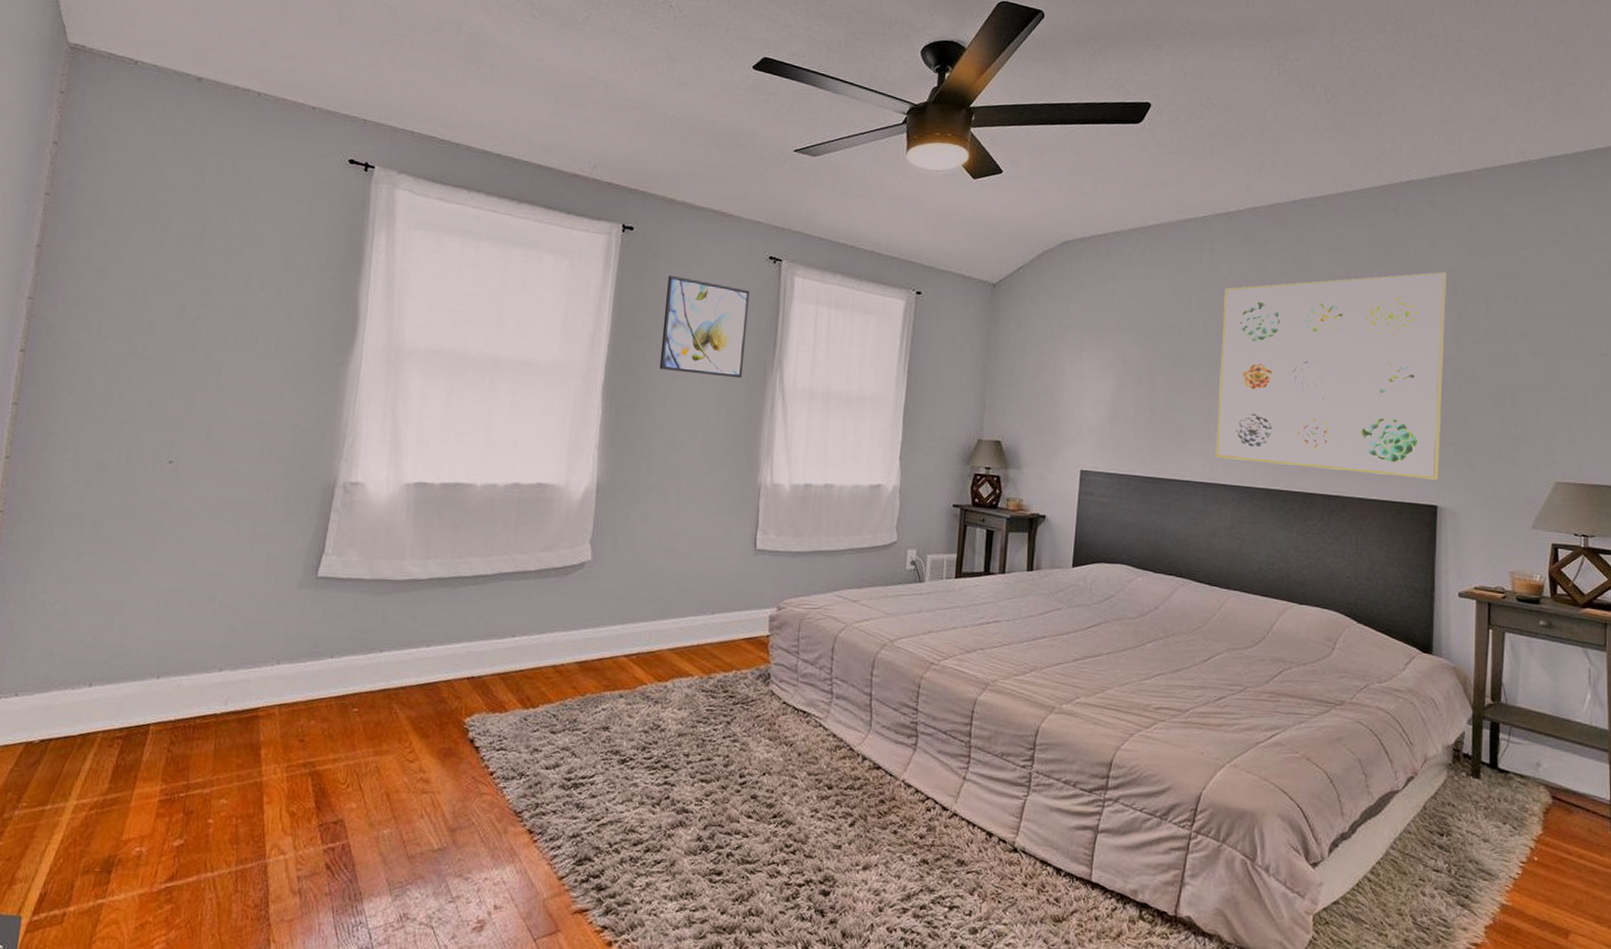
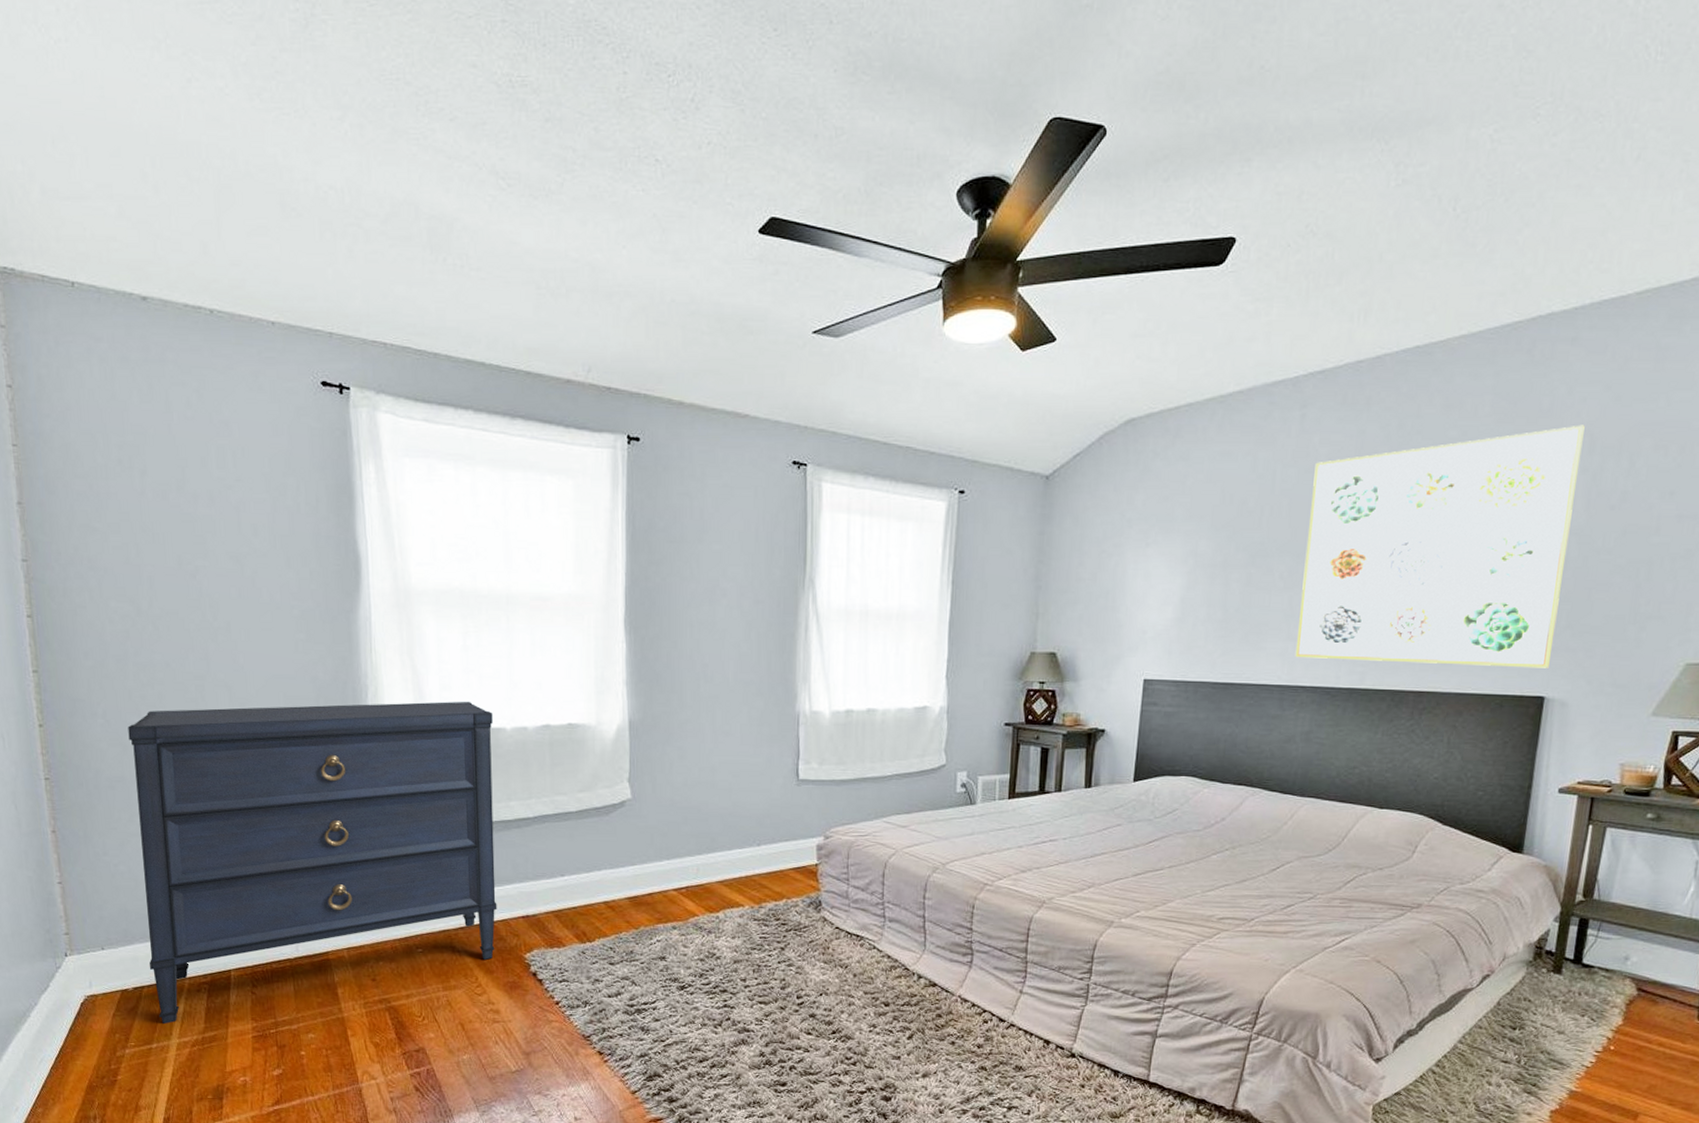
dresser: none [61,448,465,782] -> present [128,701,497,1024]
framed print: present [659,275,750,379] -> none [682,490,774,601]

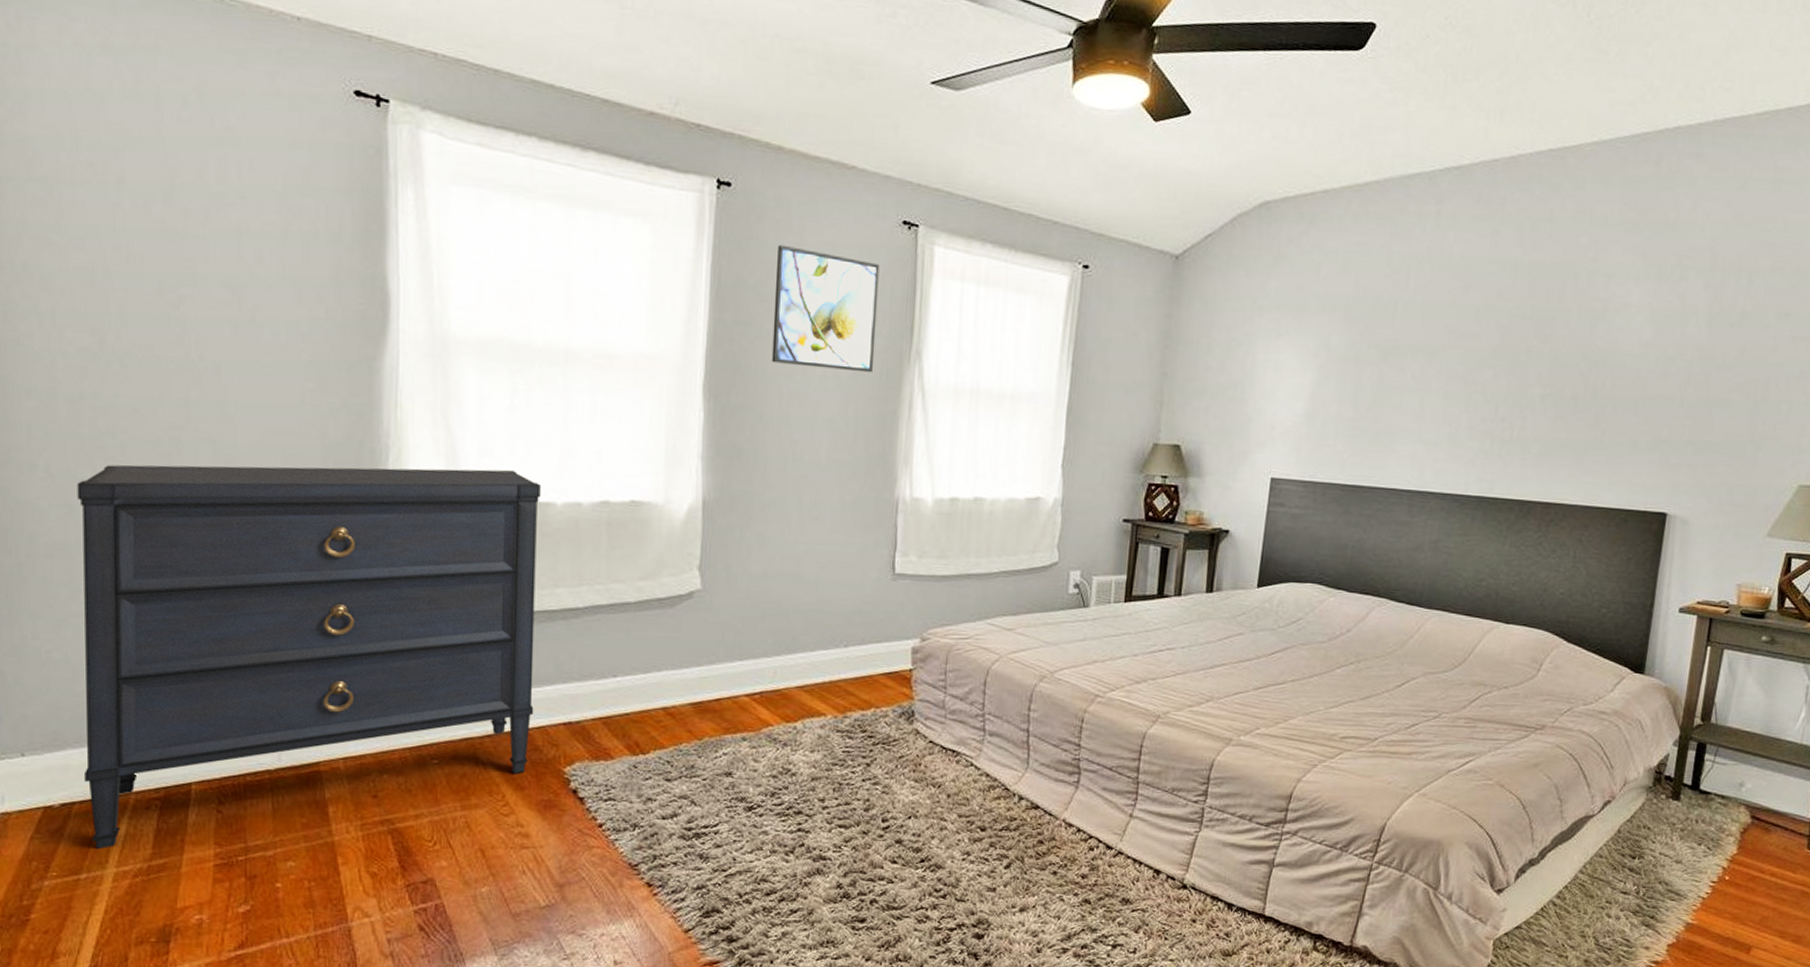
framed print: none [682,490,774,601] -> present [771,244,880,373]
wall art: present [1295,425,1585,668] -> none [1425,240,1708,484]

